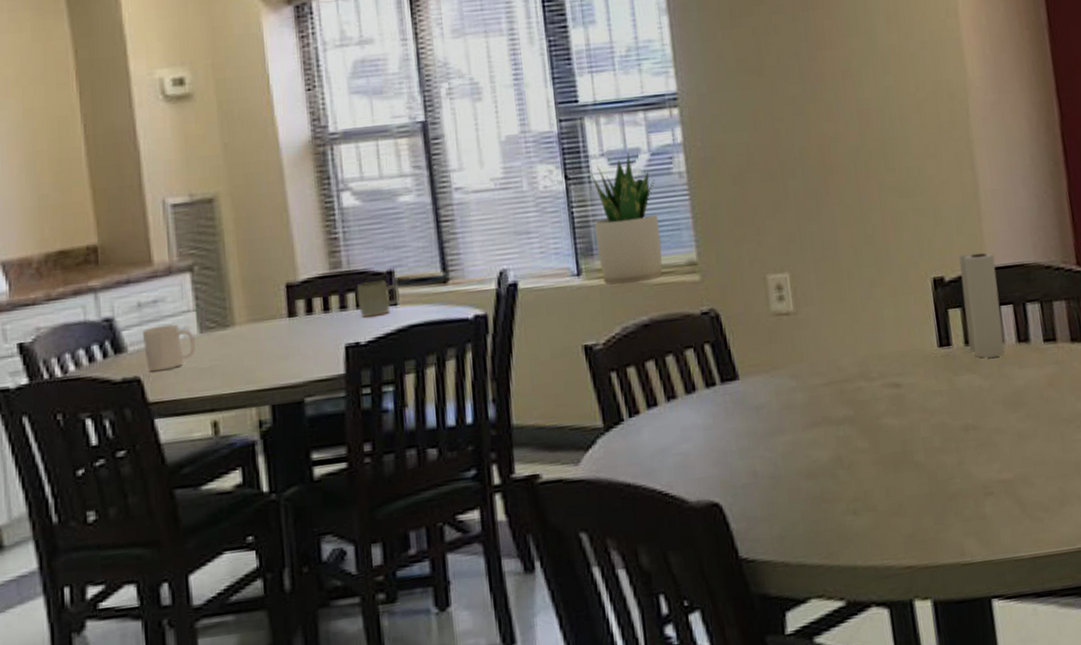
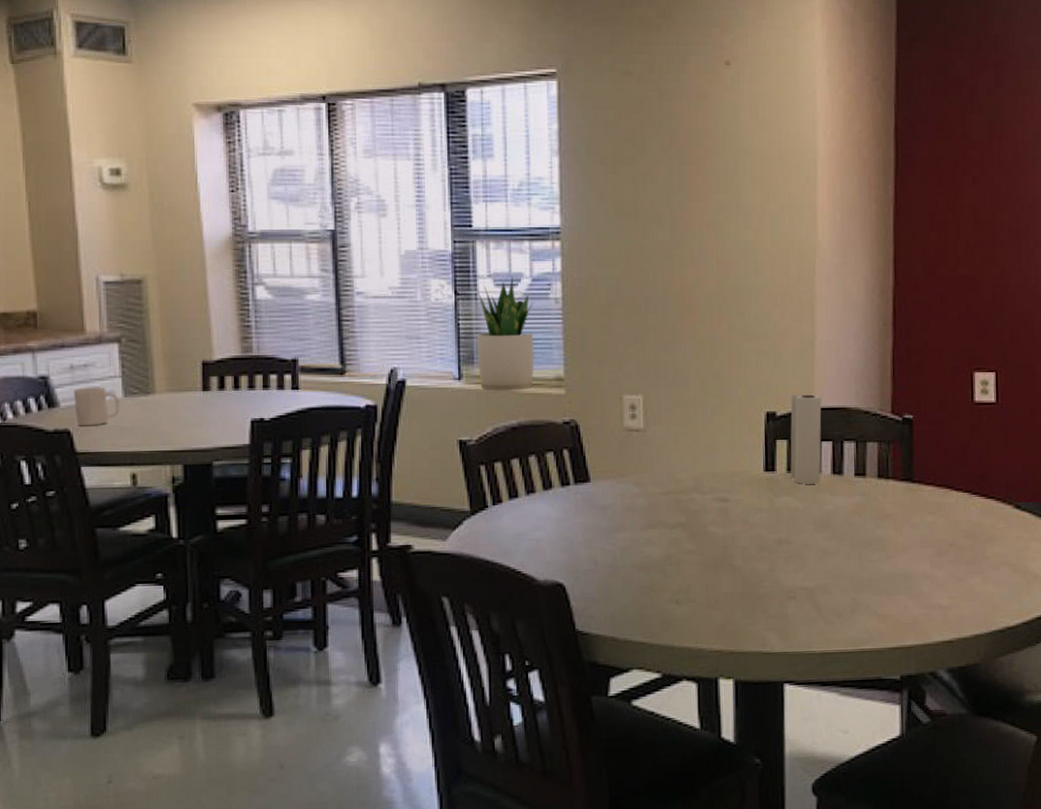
mug: present [356,279,401,318] -> none [264,366,302,399]

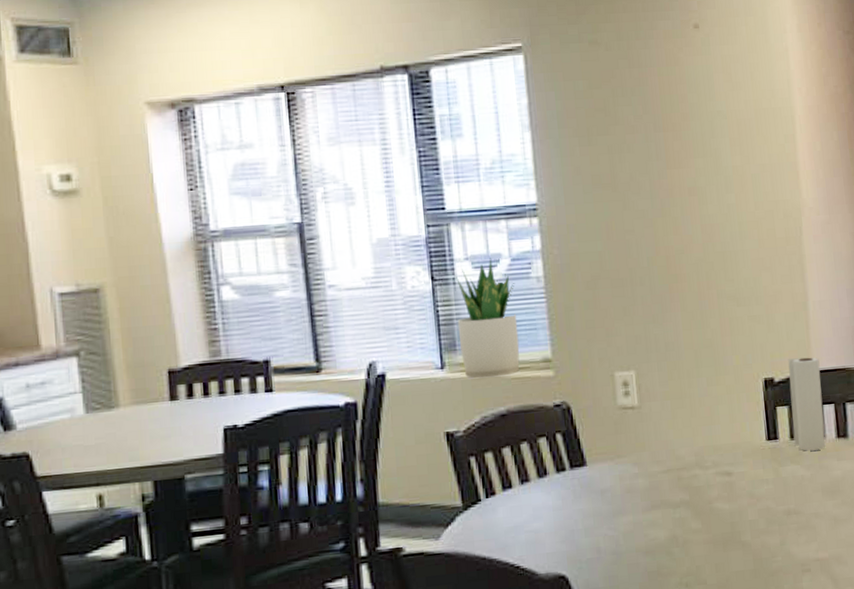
mug: present [74,387,120,426] -> none [31,404,82,448]

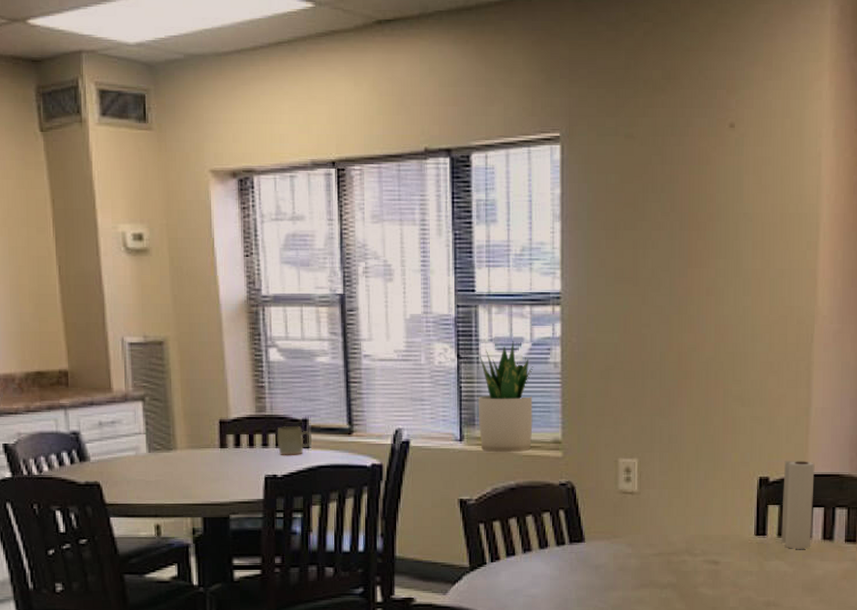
mug: none [235,368,276,403] -> present [277,425,313,456]

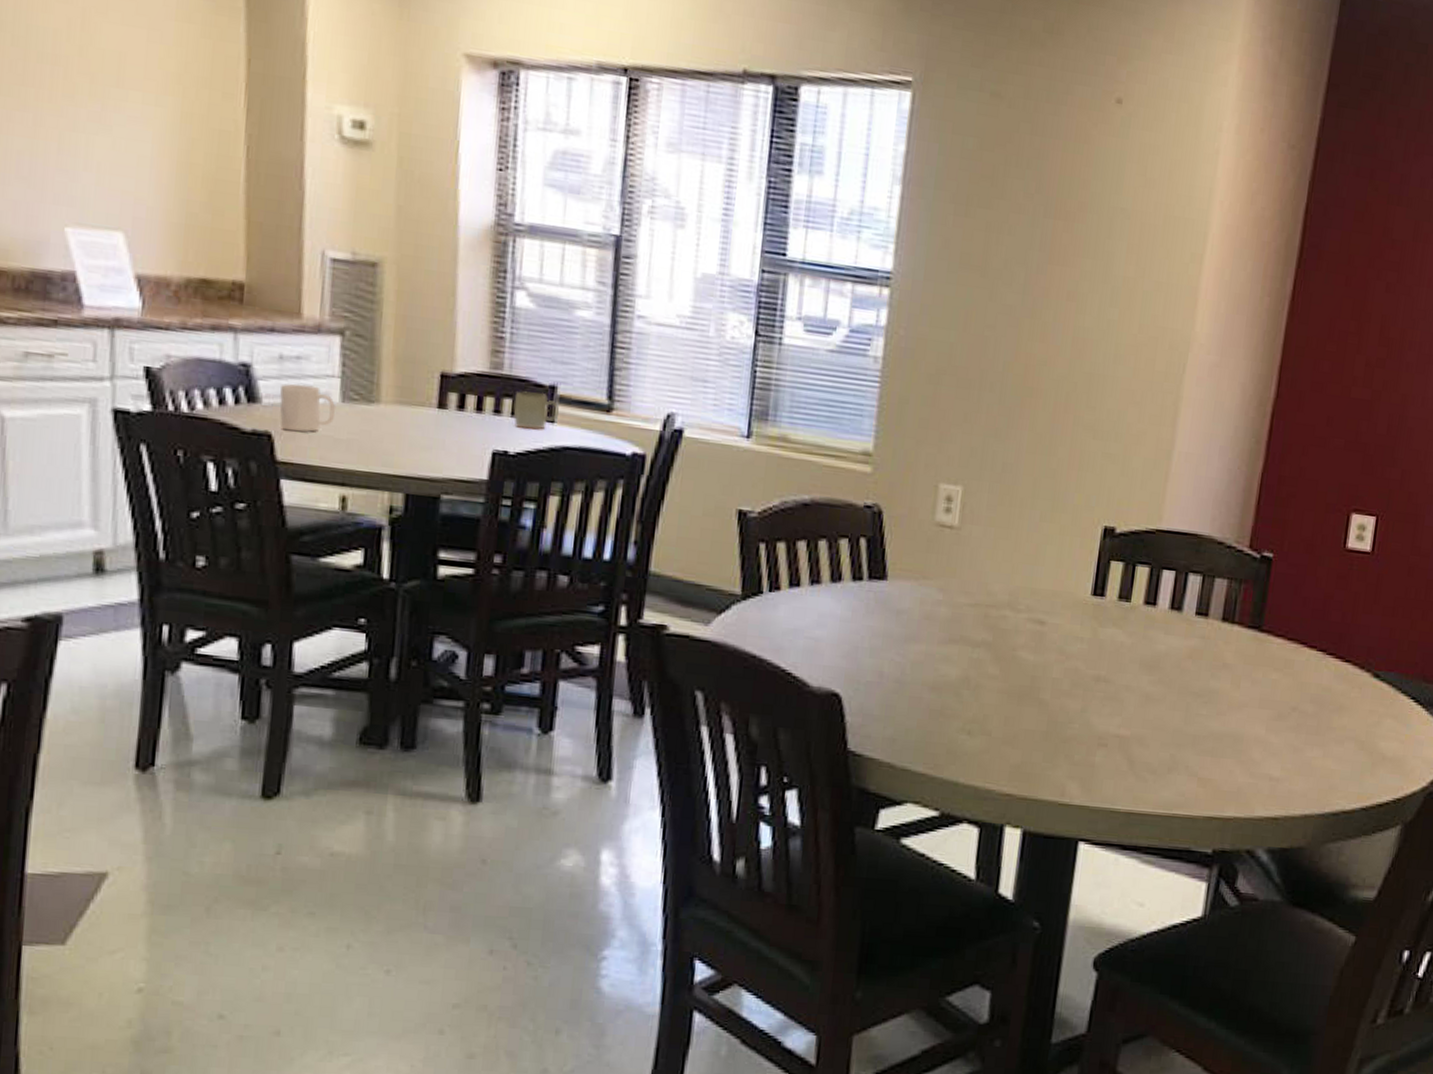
mug: none [103,442,145,479] -> present [279,384,336,432]
planter: present [478,341,534,453] -> none [772,323,849,461]
paper towel roll: present [781,461,815,549] -> none [1121,510,1171,618]

